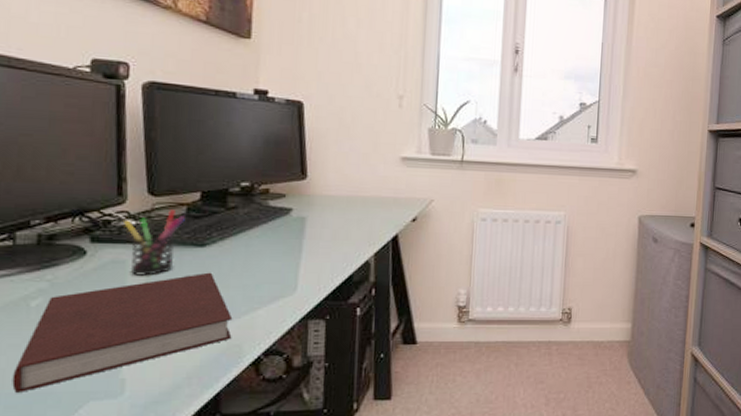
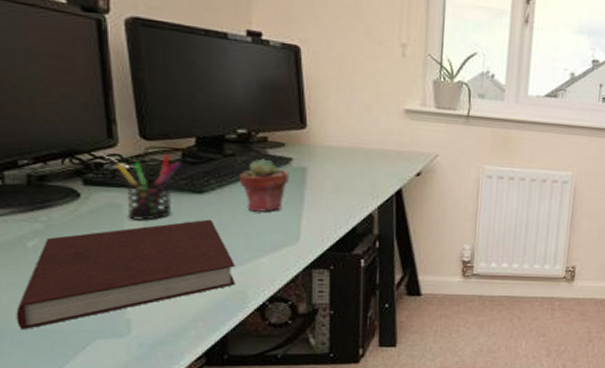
potted succulent: none [240,210,289,263] -> present [238,158,289,212]

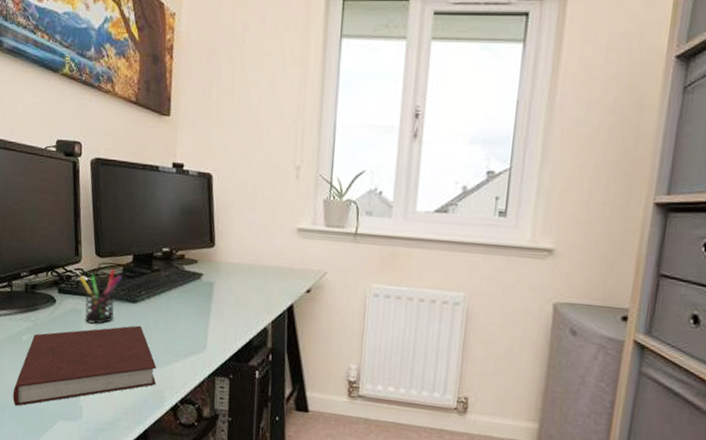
potted succulent: present [238,158,289,212] -> none [162,274,200,322]

